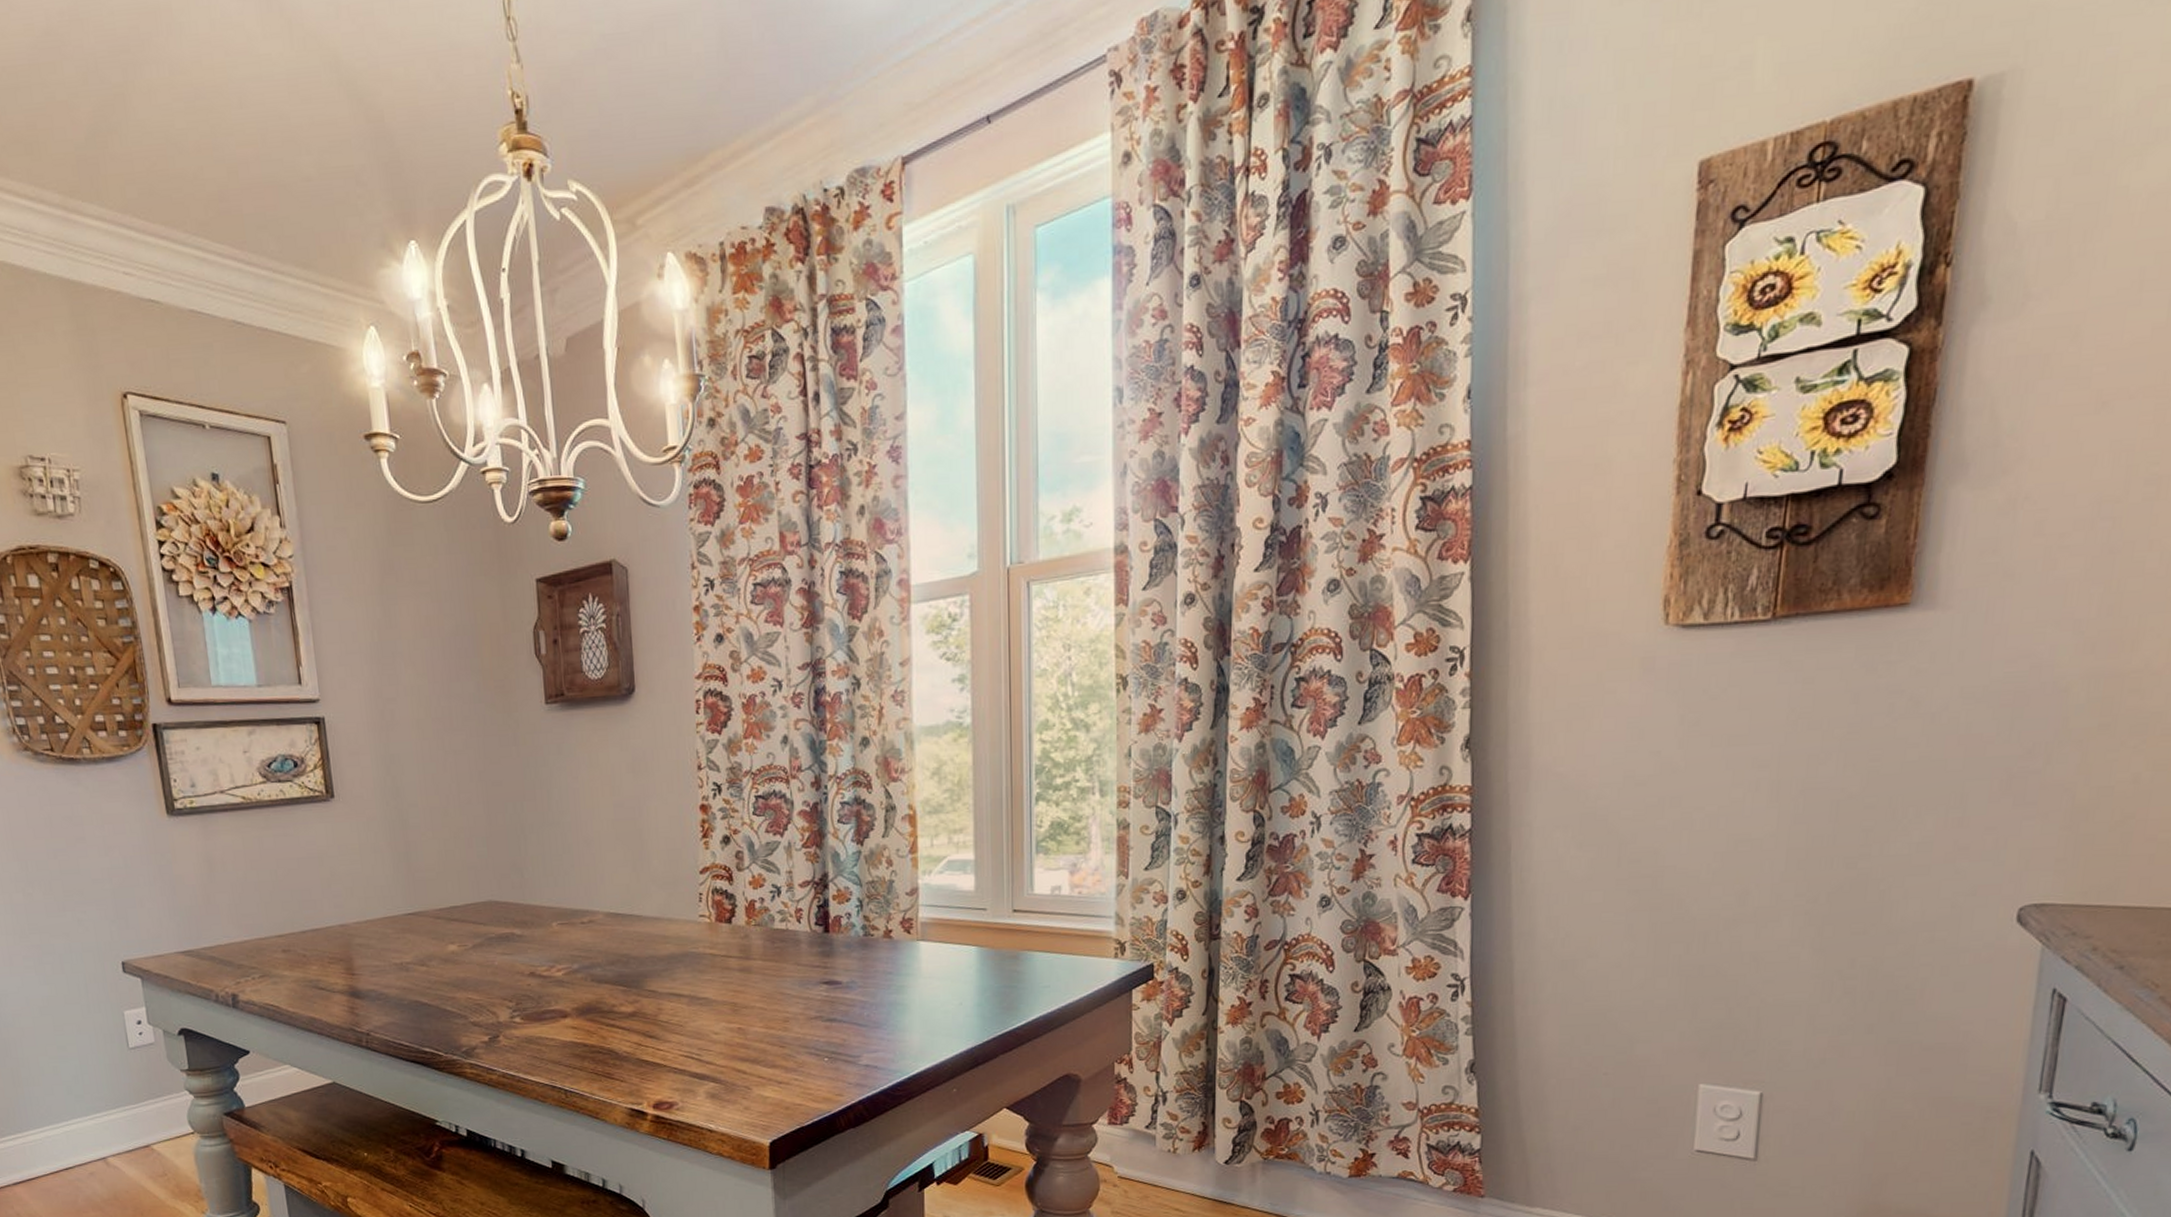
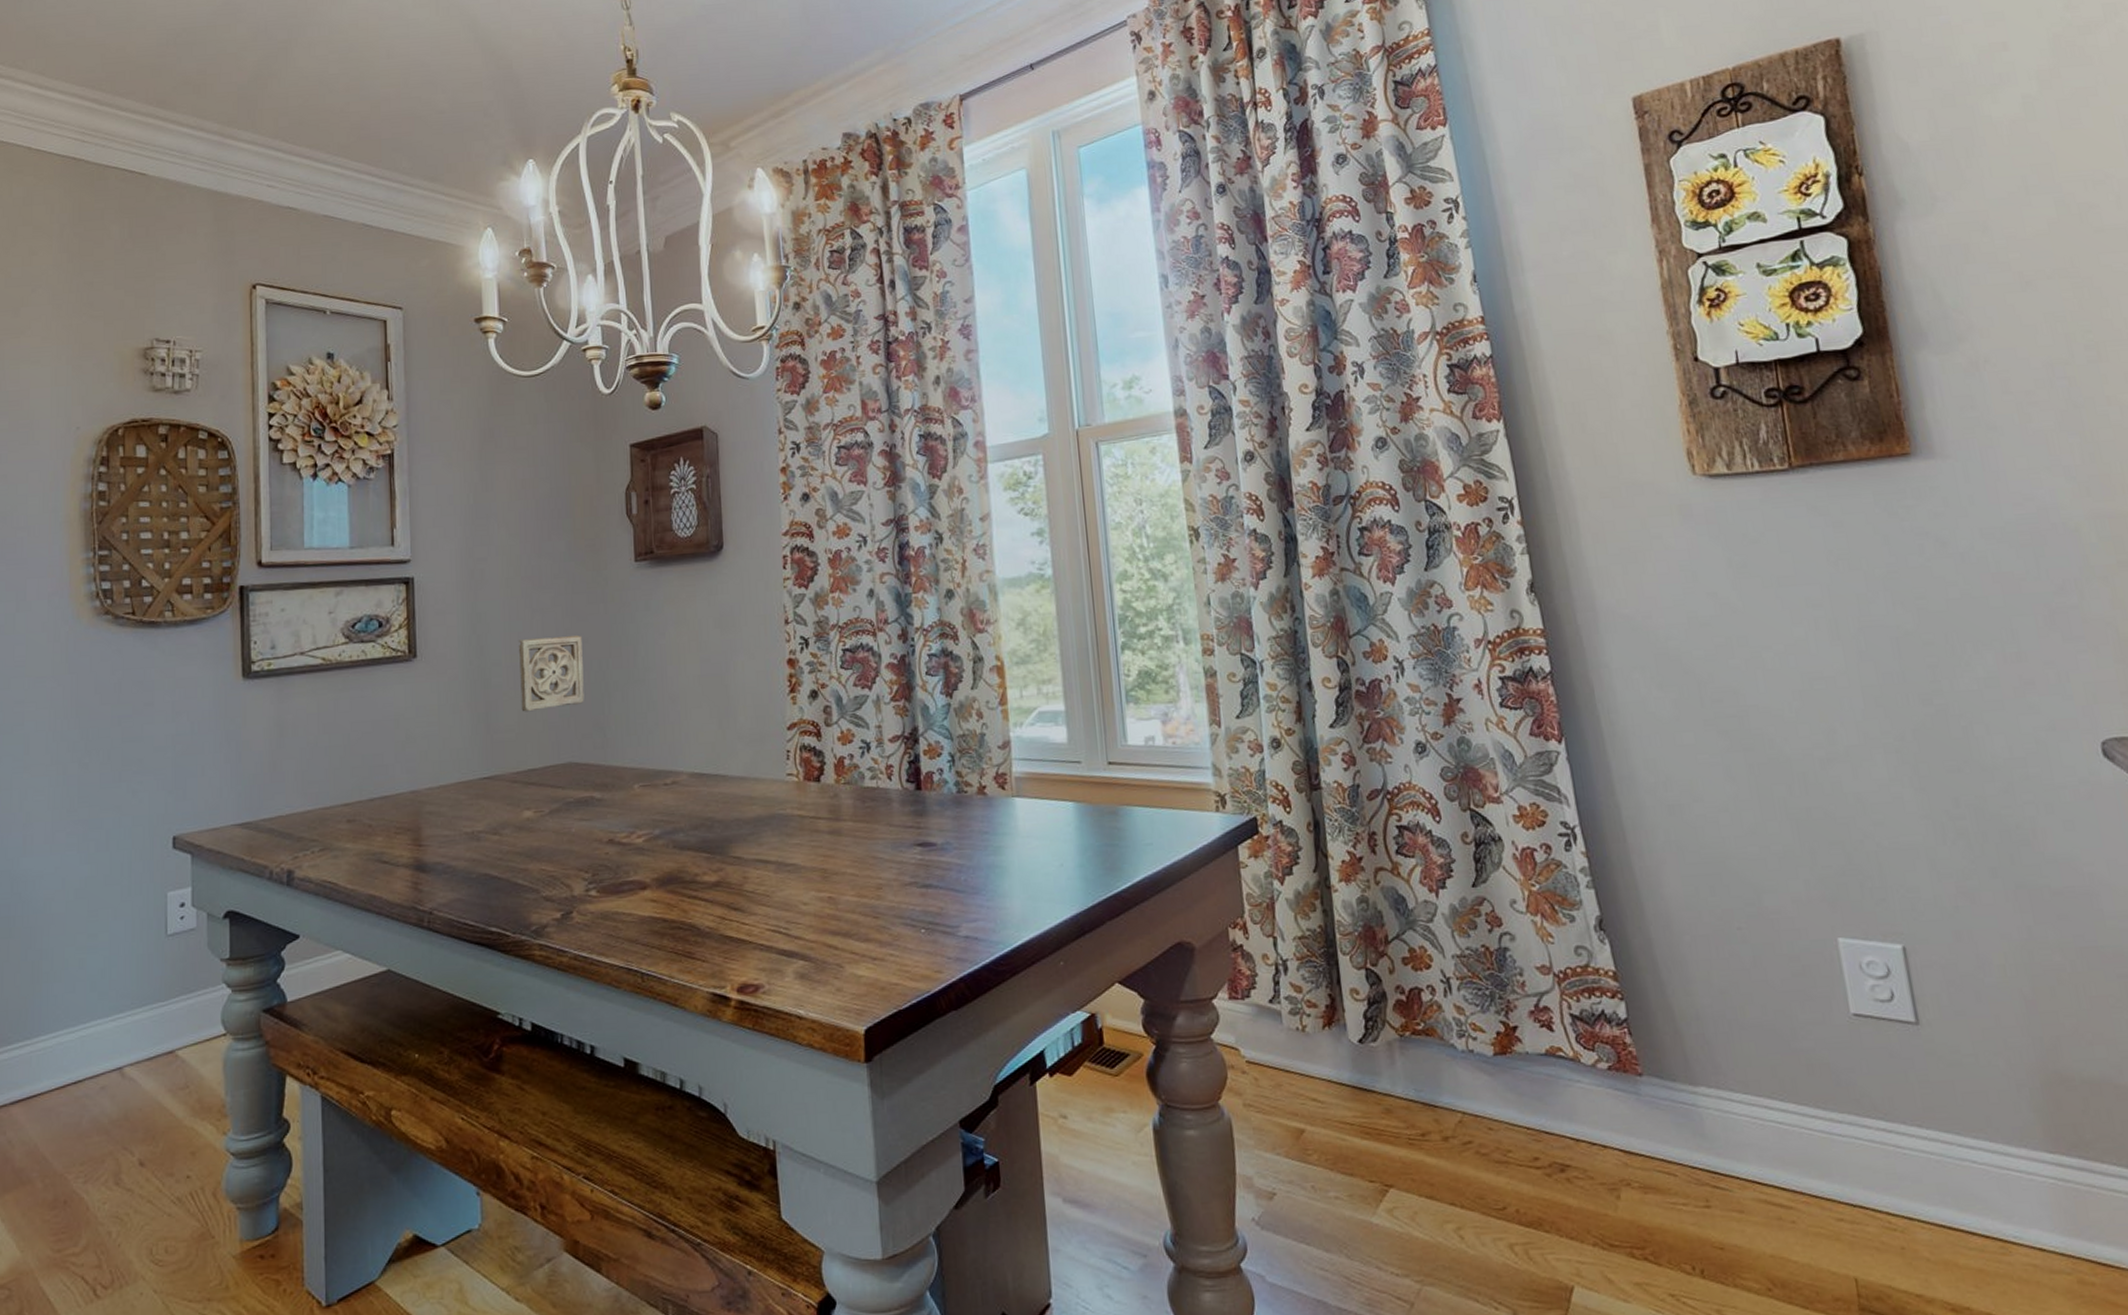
wall ornament: none [433,777,501,852] -> present [519,634,584,712]

